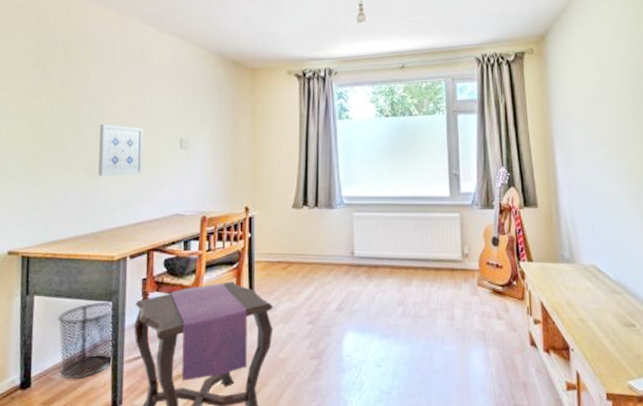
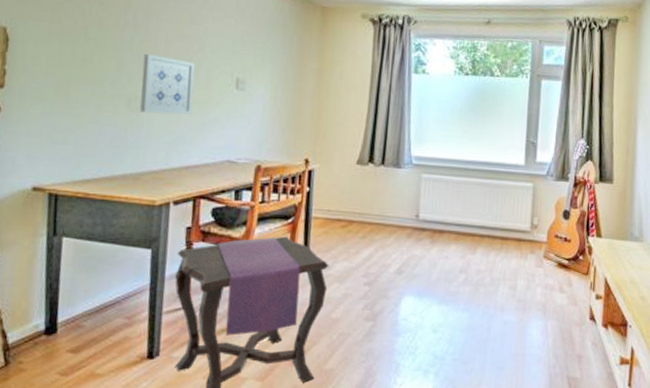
waste bin: present [58,301,114,380] -> none [89,248,153,328]

